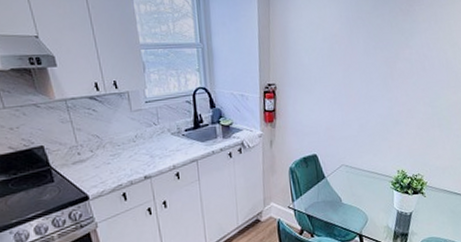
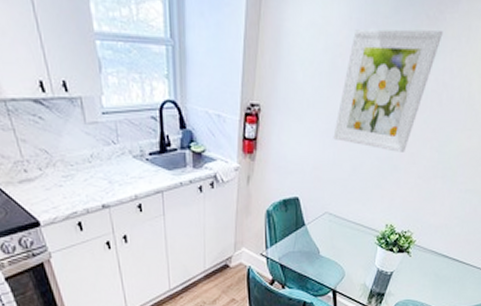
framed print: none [339,17,416,110] -> present [333,29,443,152]

